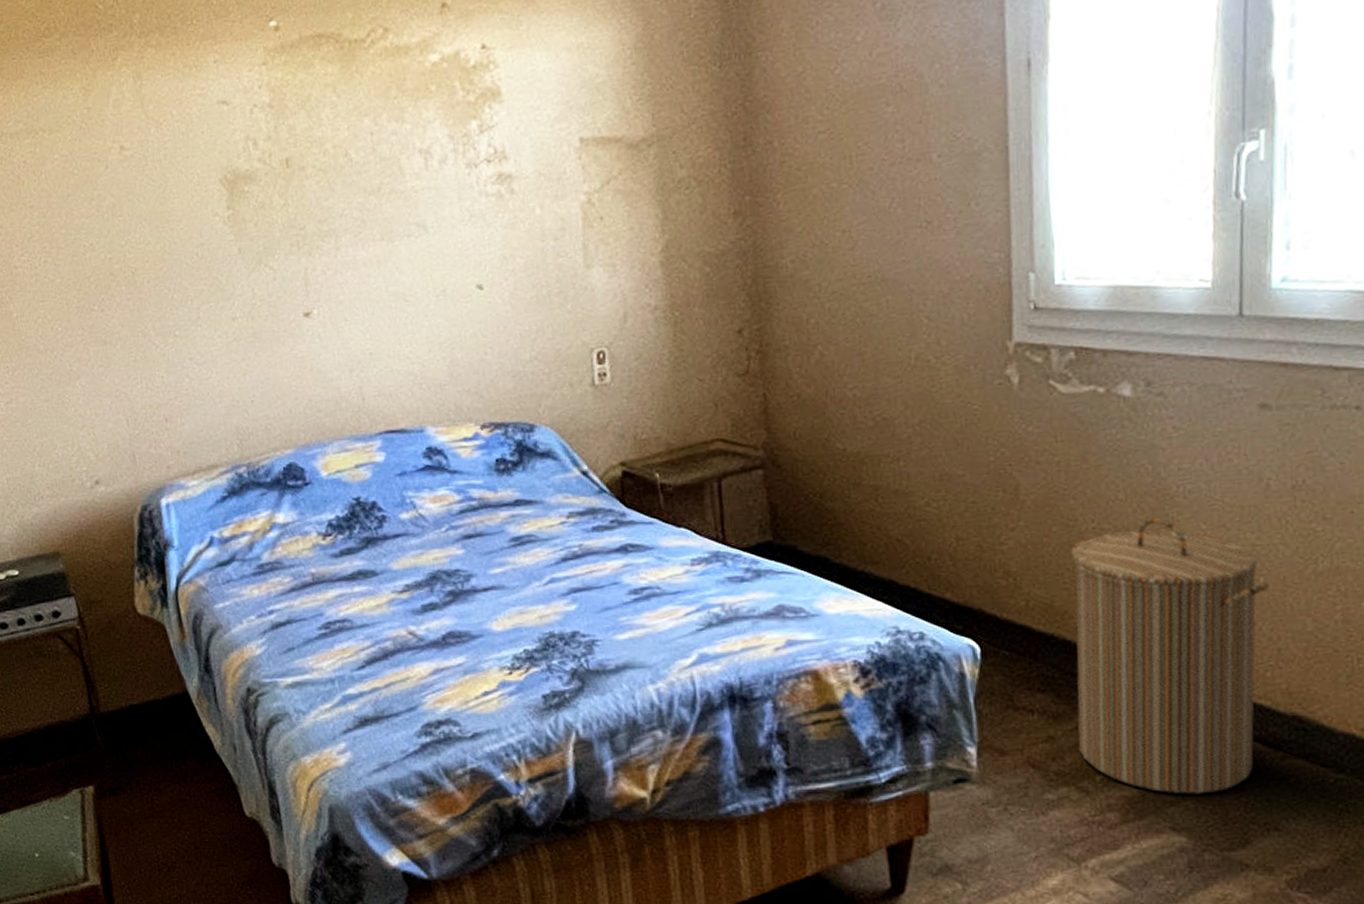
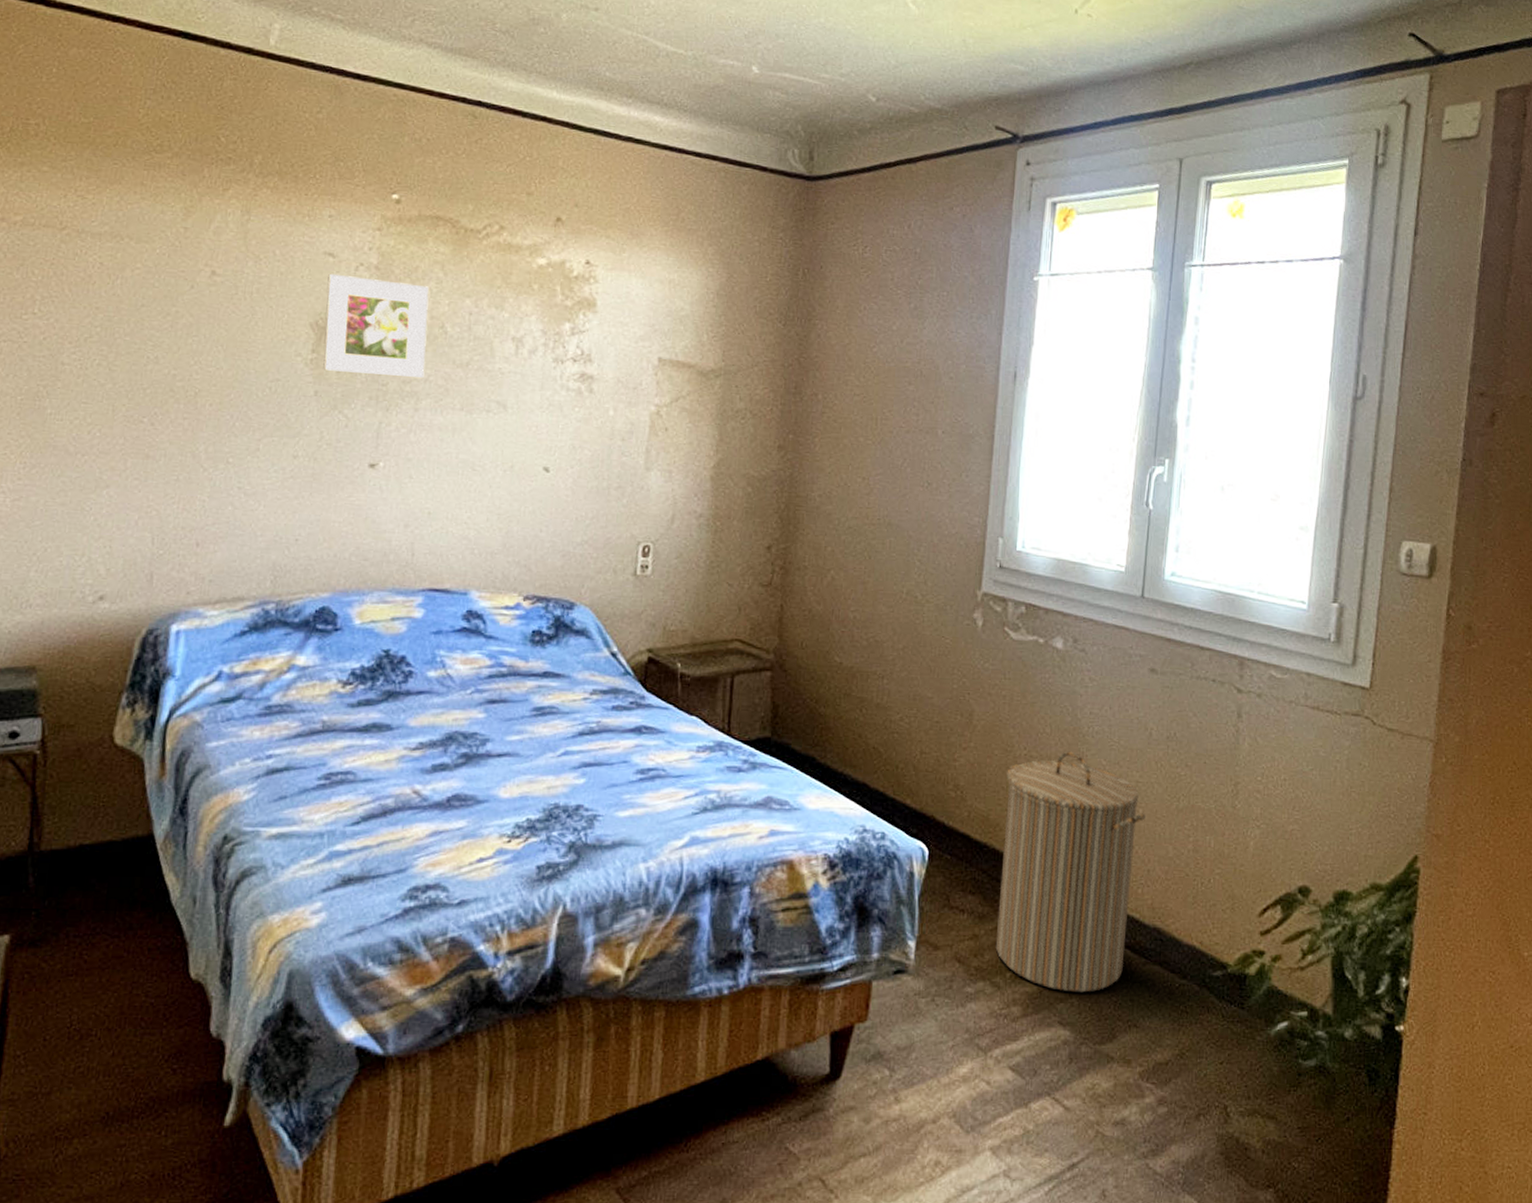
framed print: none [226,114,339,225] -> present [323,273,429,379]

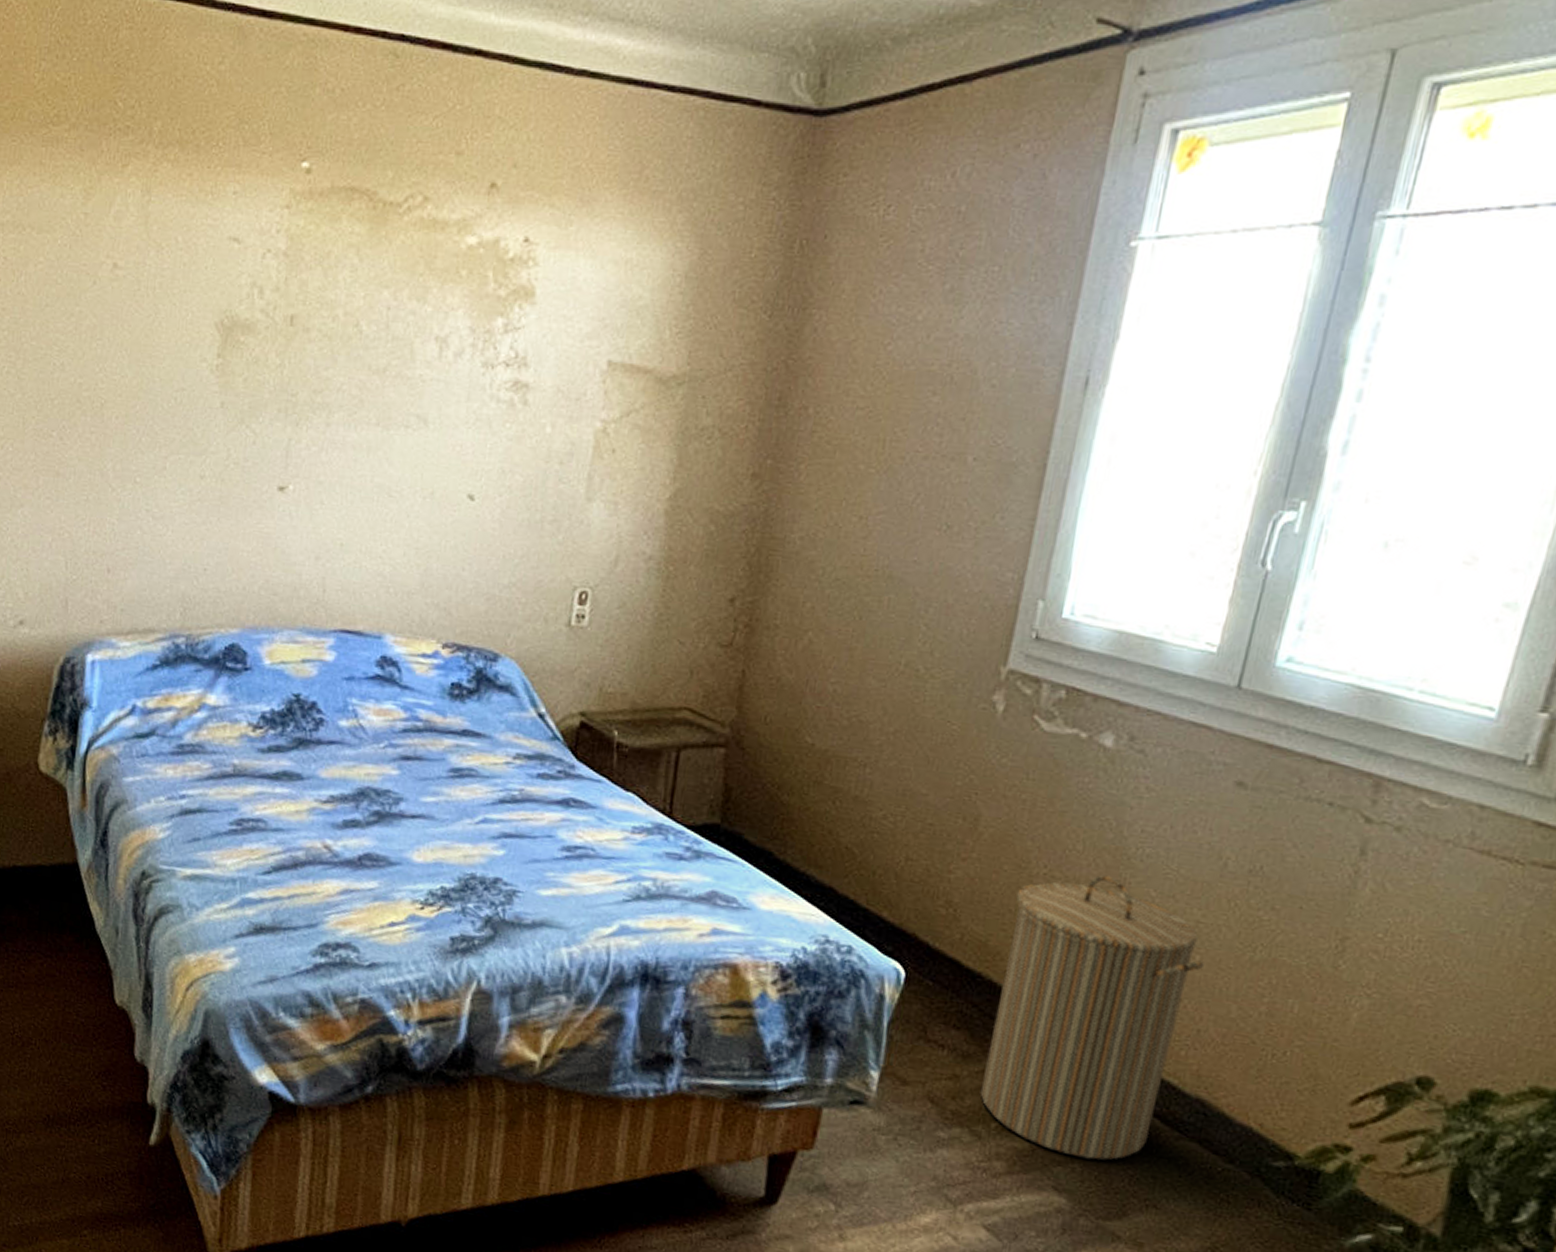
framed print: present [323,273,429,379] -> none [229,262,343,388]

